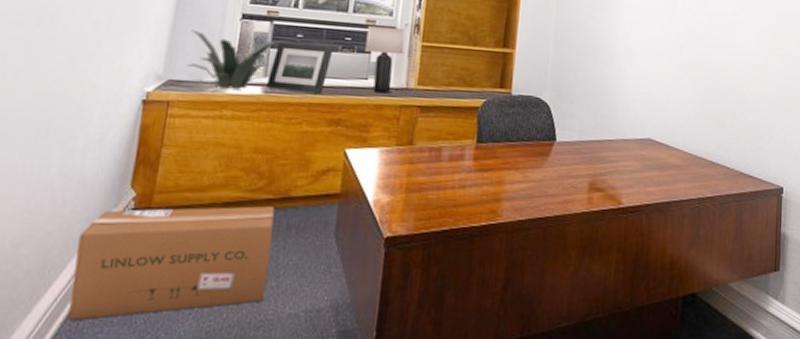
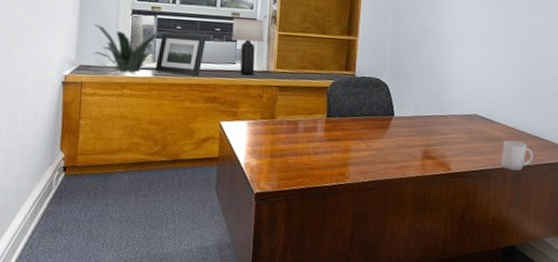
box: present [68,206,275,322] -> none [25,166,169,249]
mug: none [678,167,714,203] -> present [501,140,534,171]

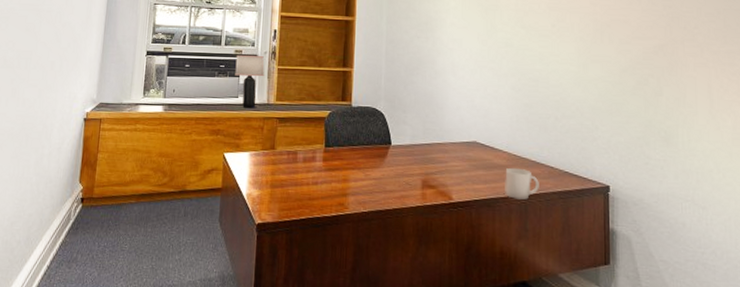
plant: present [92,23,161,74] -> none [111,65,171,110]
picture frame: present [154,32,206,76] -> none [165,71,212,110]

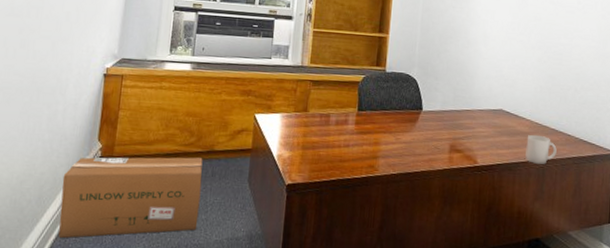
box: none [44,197,176,279] -> present [58,157,203,239]
table lamp: present [235,54,265,109] -> none [268,15,300,71]

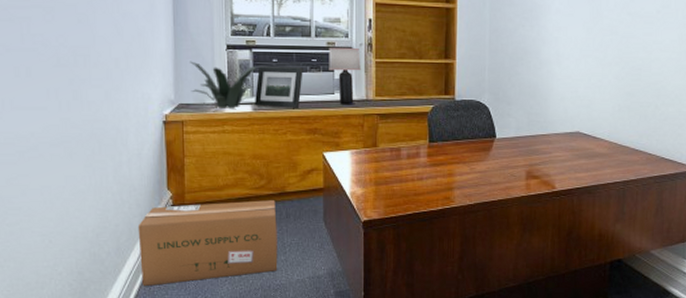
plant: none [134,19,201,67] -> present [190,61,257,110]
picture frame: none [193,28,244,70] -> present [254,66,303,108]
table lamp: none [268,15,300,71] -> present [329,47,362,105]
mug: present [525,134,557,164] -> none [605,155,637,185]

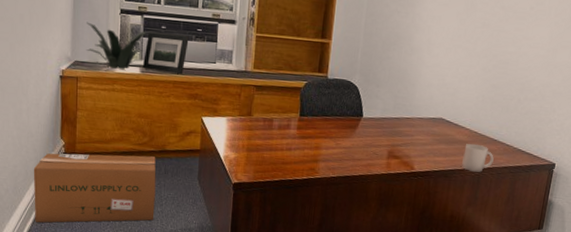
table lamp: present [329,47,362,105] -> none [212,19,243,75]
mug: none [605,155,637,185] -> present [462,143,494,172]

